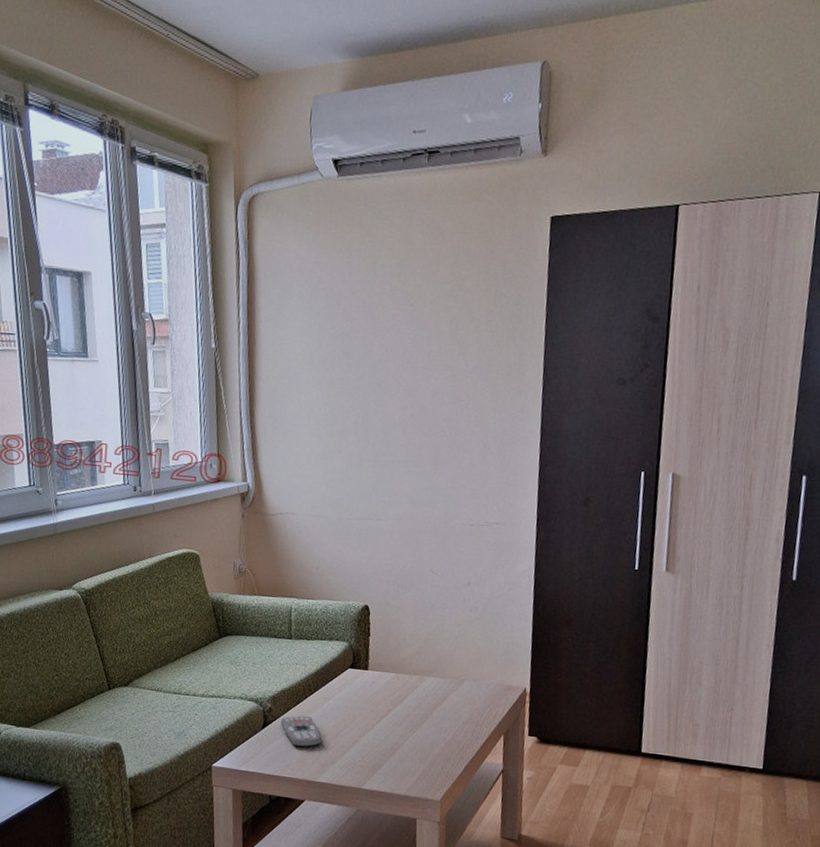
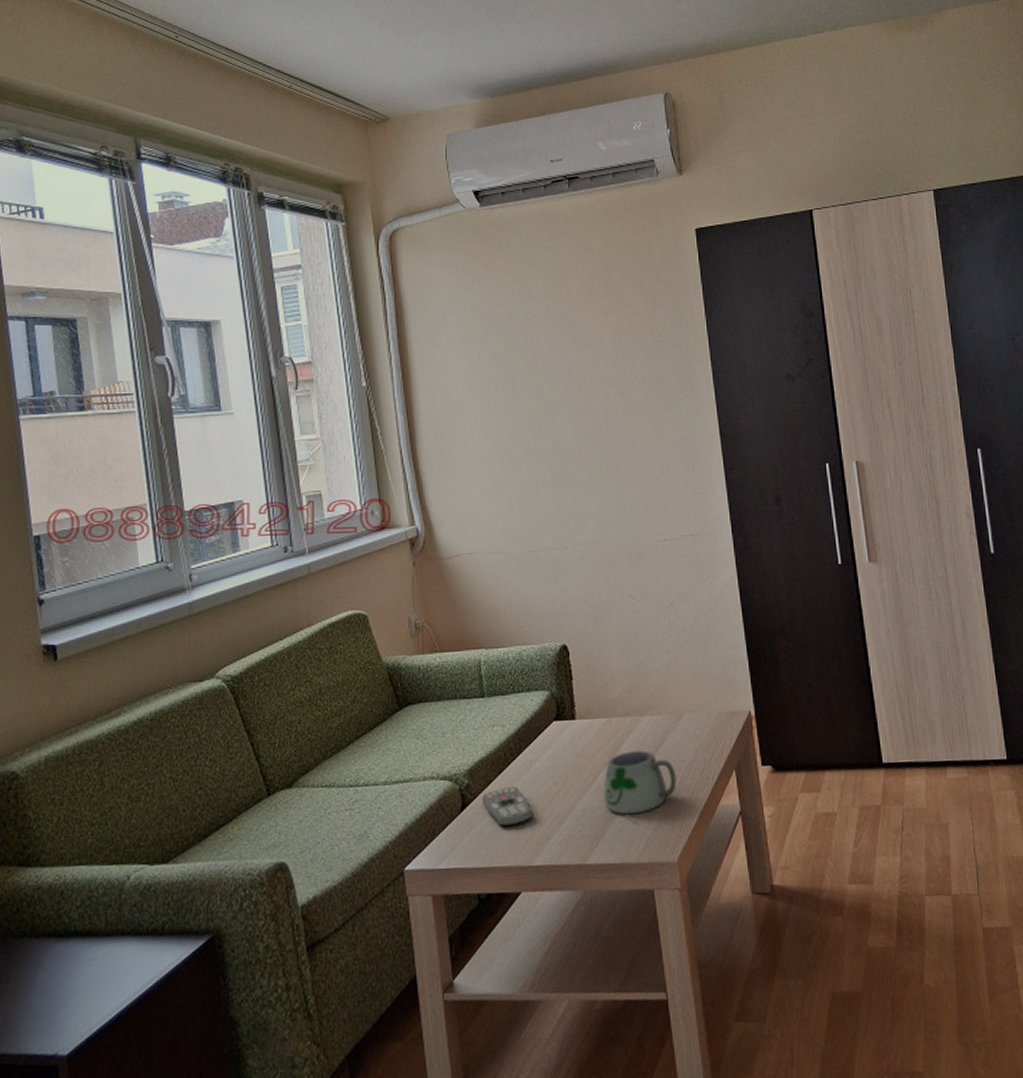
mug: none [384,704,450,764] -> present [603,750,677,824]

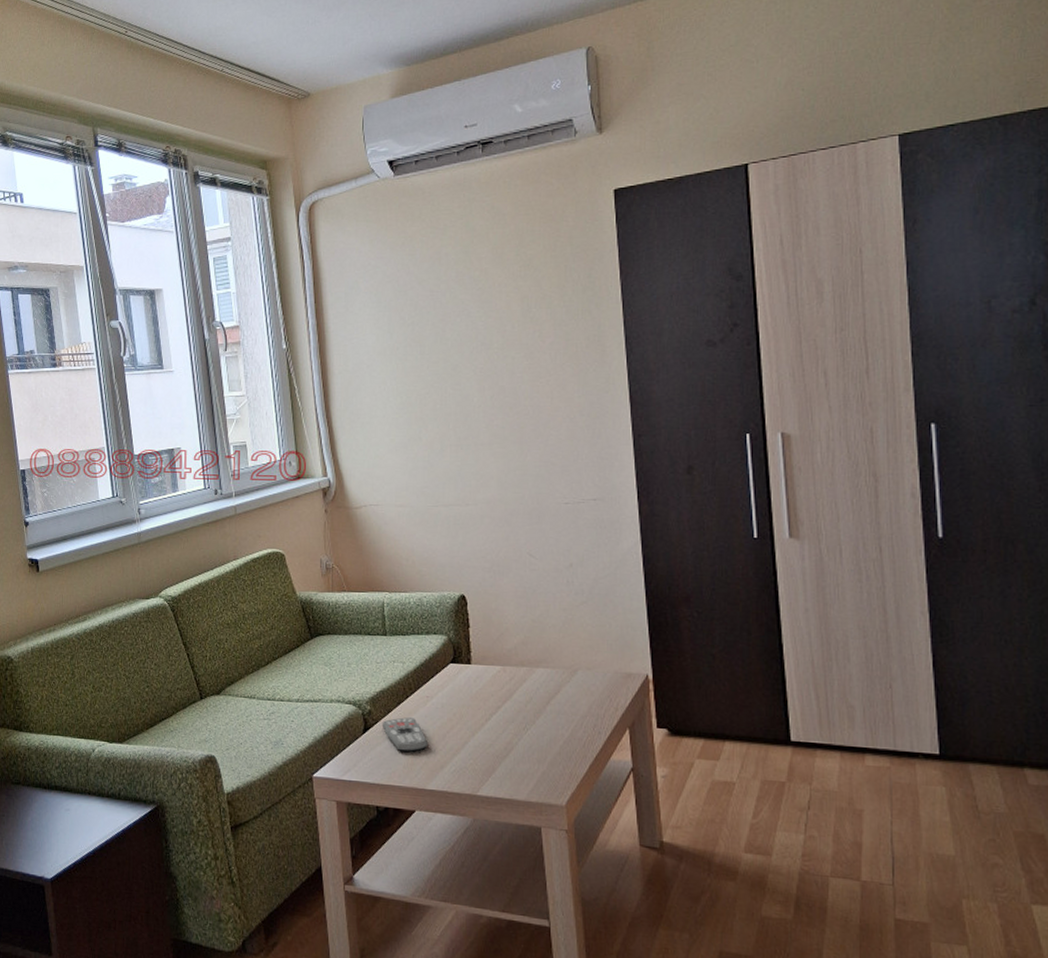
mug: present [603,750,677,824] -> none [495,699,568,765]

